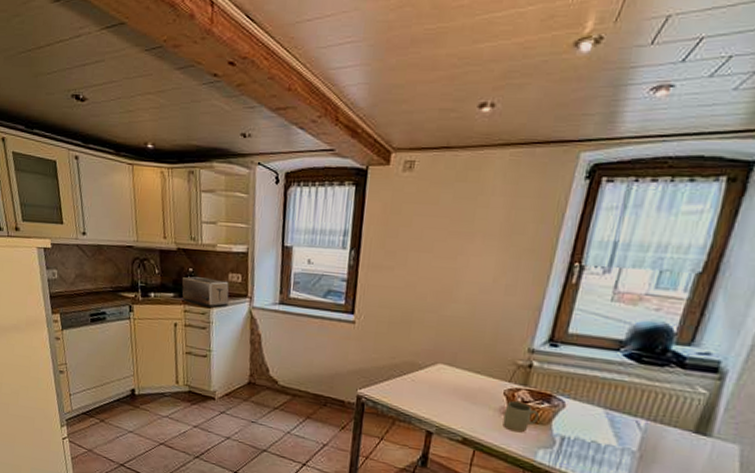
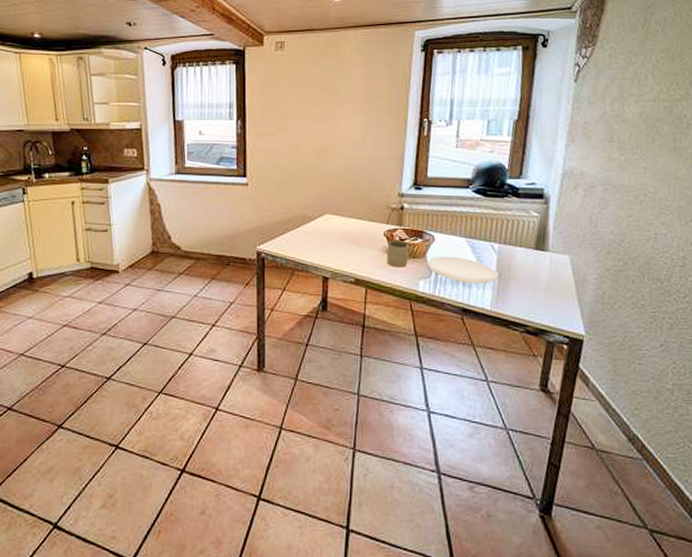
toaster: present [181,276,229,308] -> none [76,154,126,183]
plate: none [551,425,638,464] -> present [427,256,497,284]

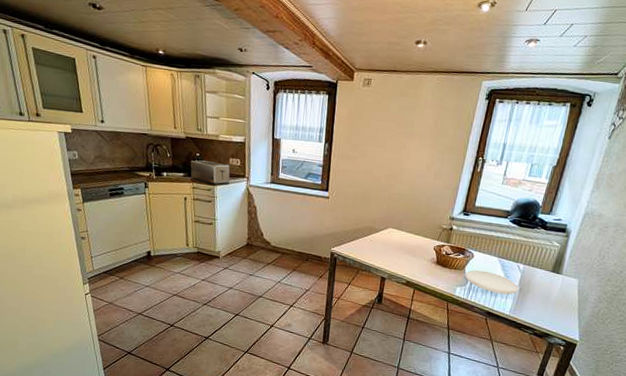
toaster: none [76,154,126,183] -> present [190,160,230,185]
mug: present [387,240,416,268] -> none [433,254,458,276]

